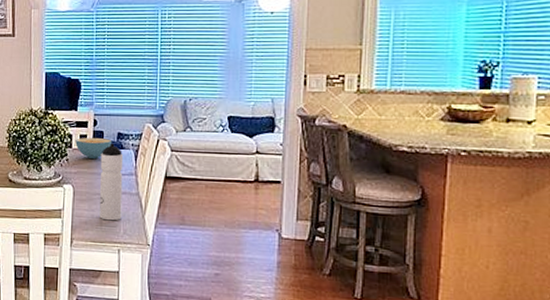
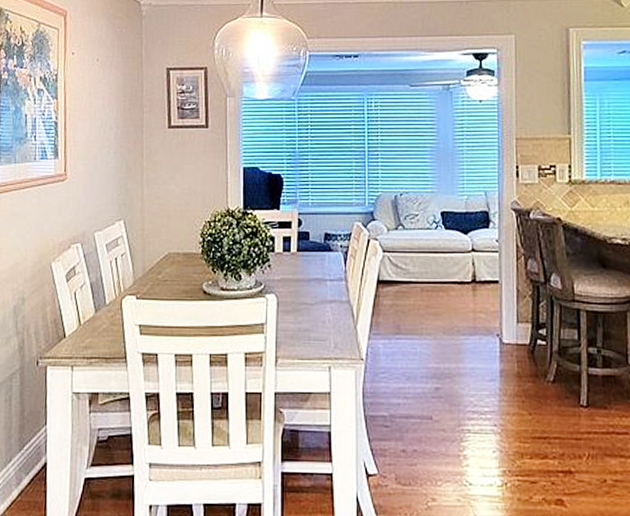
cereal bowl: present [75,138,112,159] -> none [278,240,319,263]
water bottle: present [99,143,124,221] -> none [306,245,332,334]

